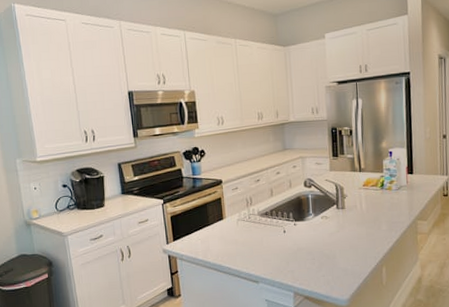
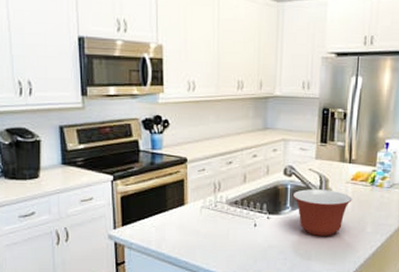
mixing bowl: none [313,196,366,237] -> present [292,189,352,236]

